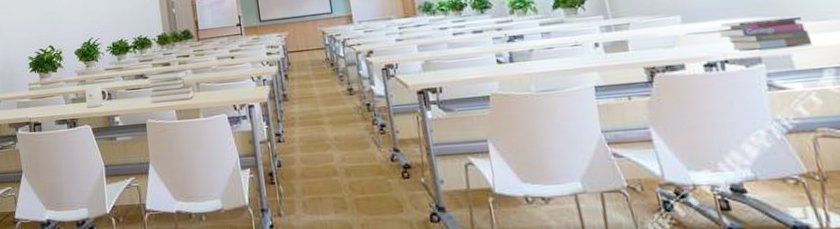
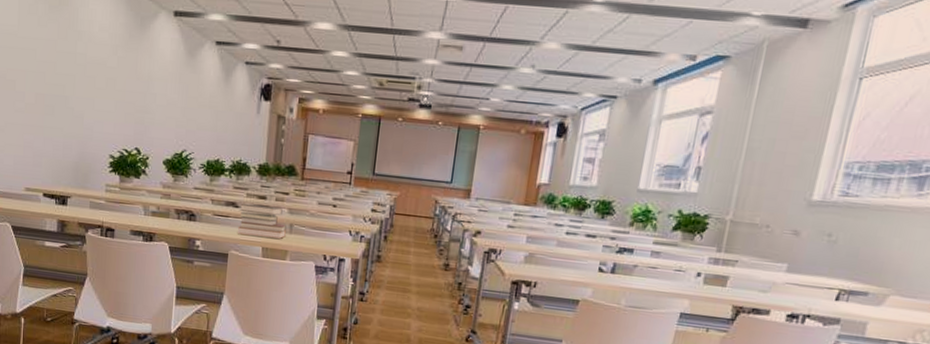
mug: present [85,86,108,107] -> none [166,202,193,226]
books: present [718,16,813,51] -> none [813,280,895,318]

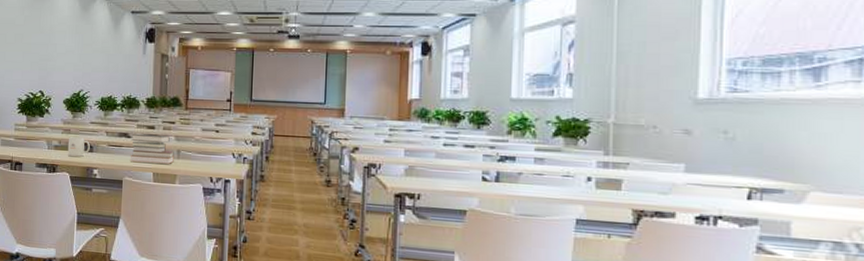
mug: none [166,202,193,226] -> present [67,137,90,157]

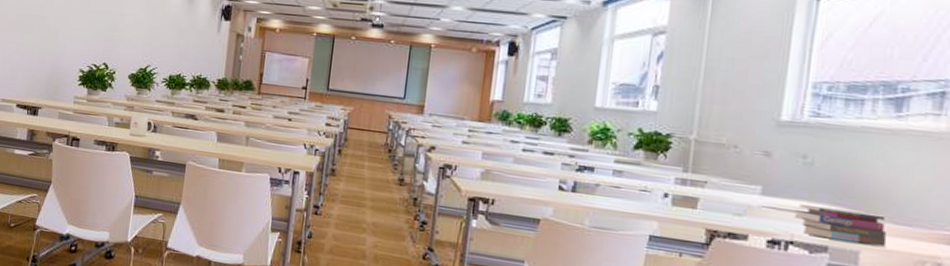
books: present [129,133,174,165] -> none [195,116,243,152]
books: none [720,179,818,216] -> present [794,204,887,247]

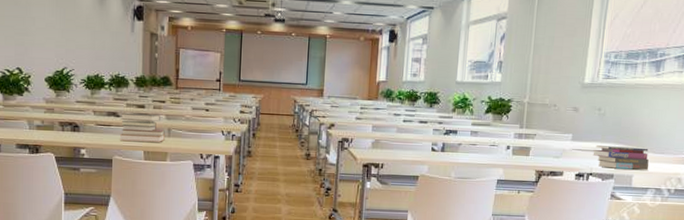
mug: present [129,114,154,137] -> none [51,116,76,137]
books: none [195,116,243,152] -> present [119,112,165,143]

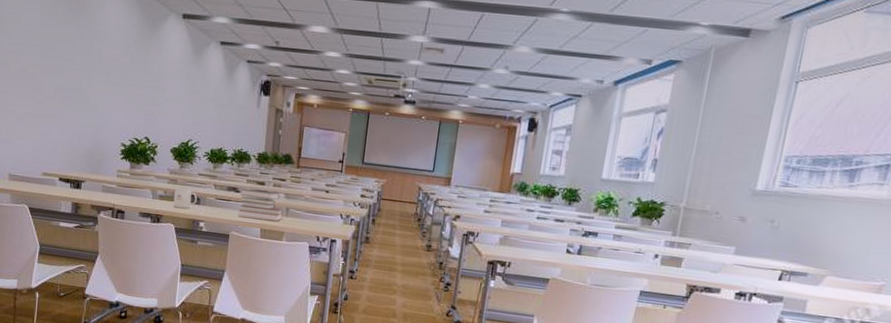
mug: none [51,116,76,137] -> present [173,187,197,209]
books: present [593,145,649,170] -> none [759,262,831,296]

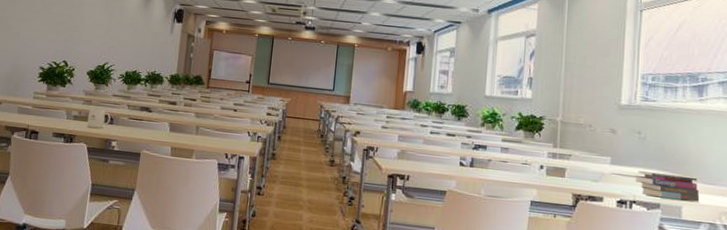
books: present [237,188,283,222] -> none [149,108,193,140]
books: none [759,262,831,296] -> present [635,171,700,202]

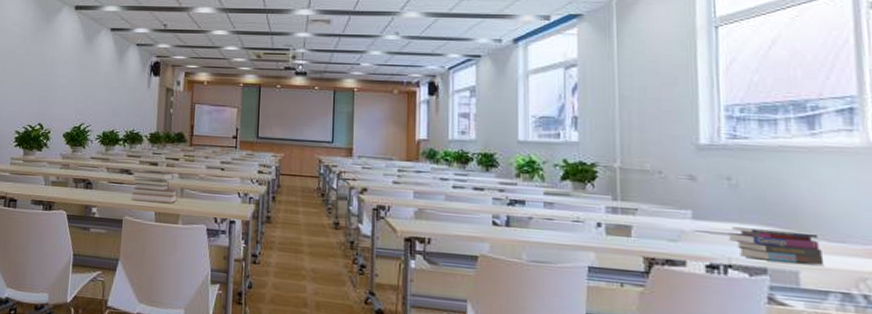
mug: present [86,108,111,128] -> none [65,172,90,194]
books: none [149,108,193,140] -> present [130,170,177,204]

